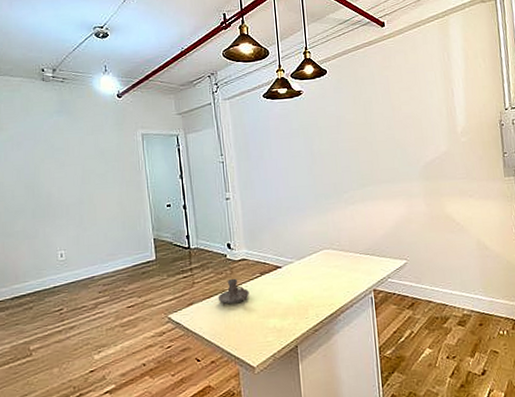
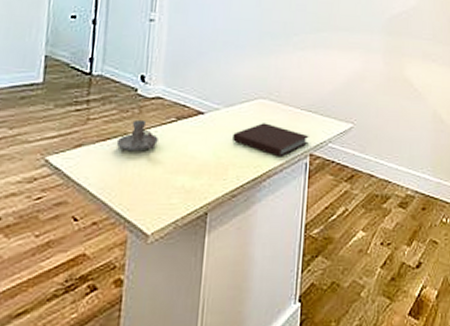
notebook: none [307,268,371,295] -> present [233,123,309,157]

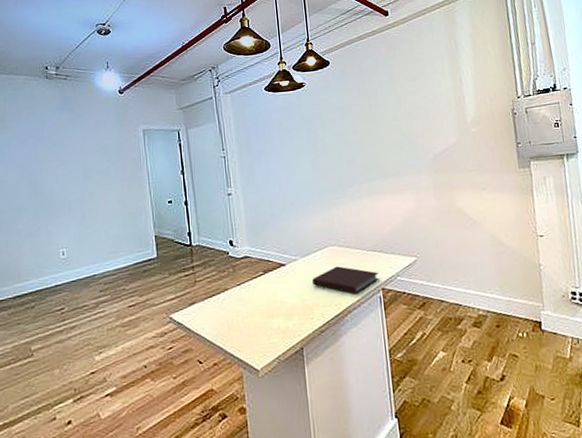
candle holder: present [116,119,158,152] -> none [220,276,252,304]

